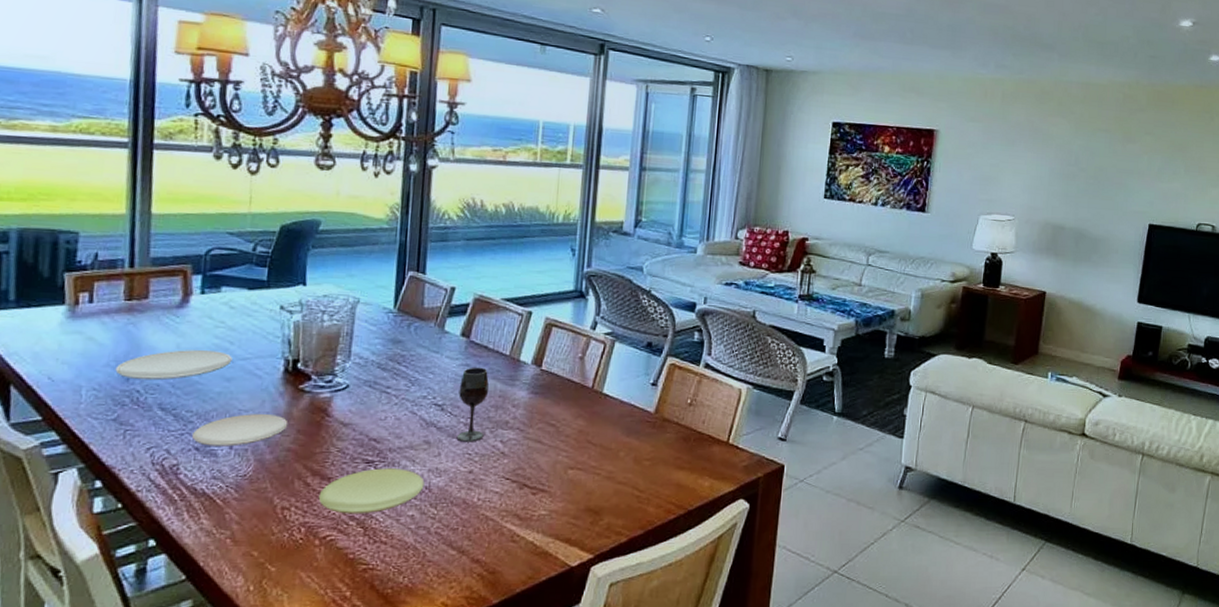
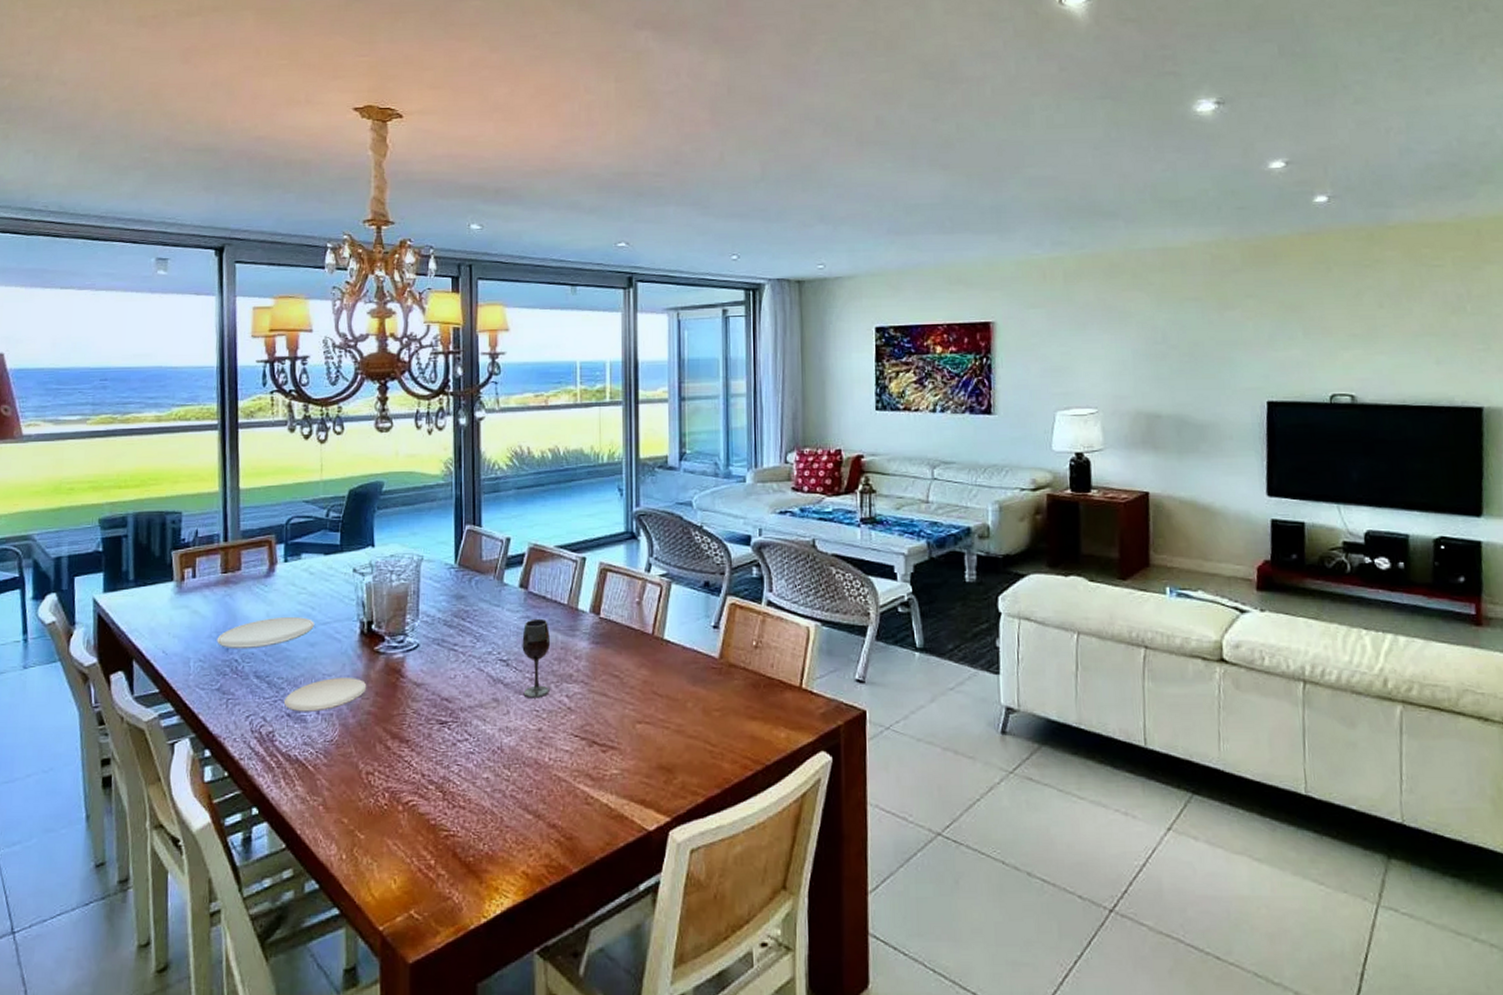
plate: present [318,468,425,514] -> none [398,728,496,778]

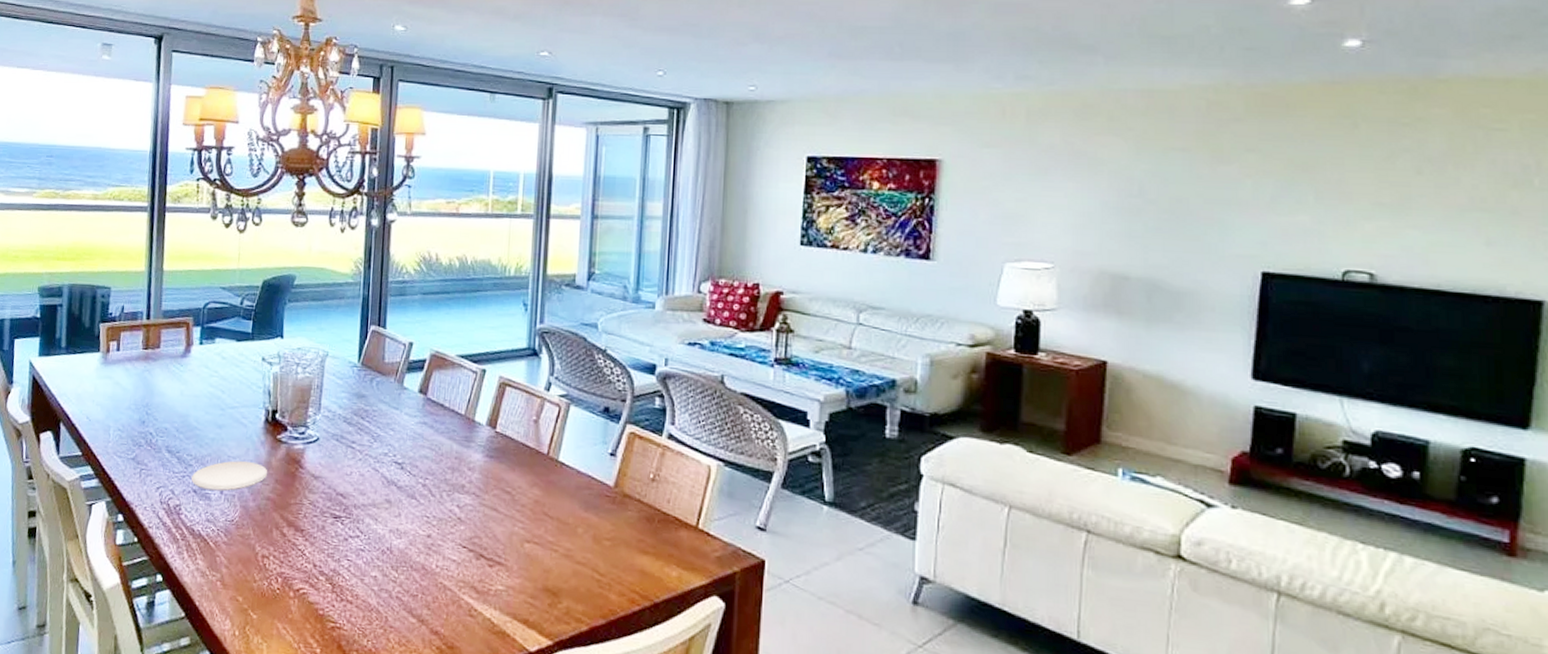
plate: present [216,617,315,650] -> none [134,396,224,424]
wine glass: present [522,618,551,698] -> none [415,425,446,505]

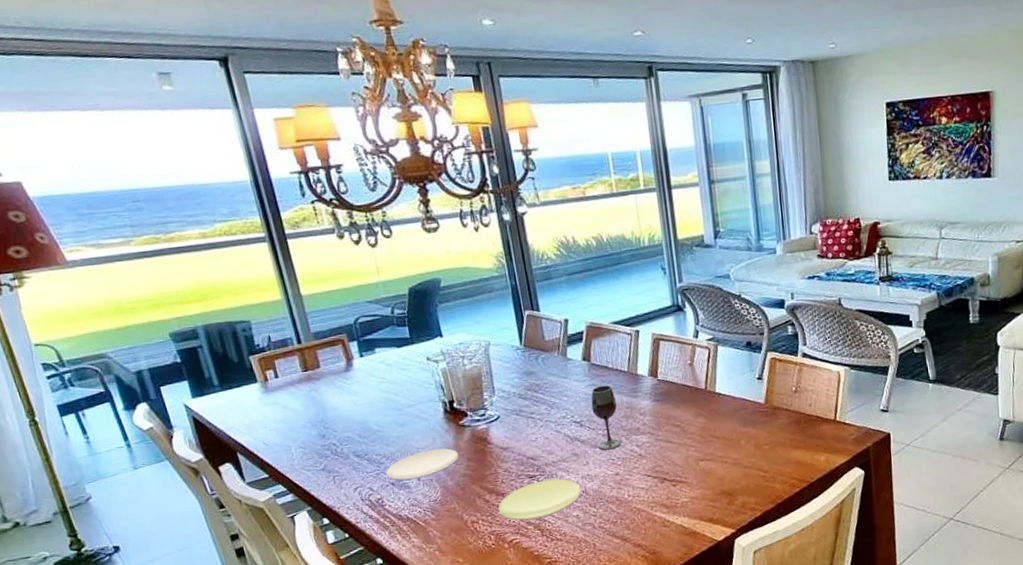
plate: none [293,524,386,570] -> present [498,478,582,521]
wine glass: none [415,425,446,505] -> present [591,385,622,450]

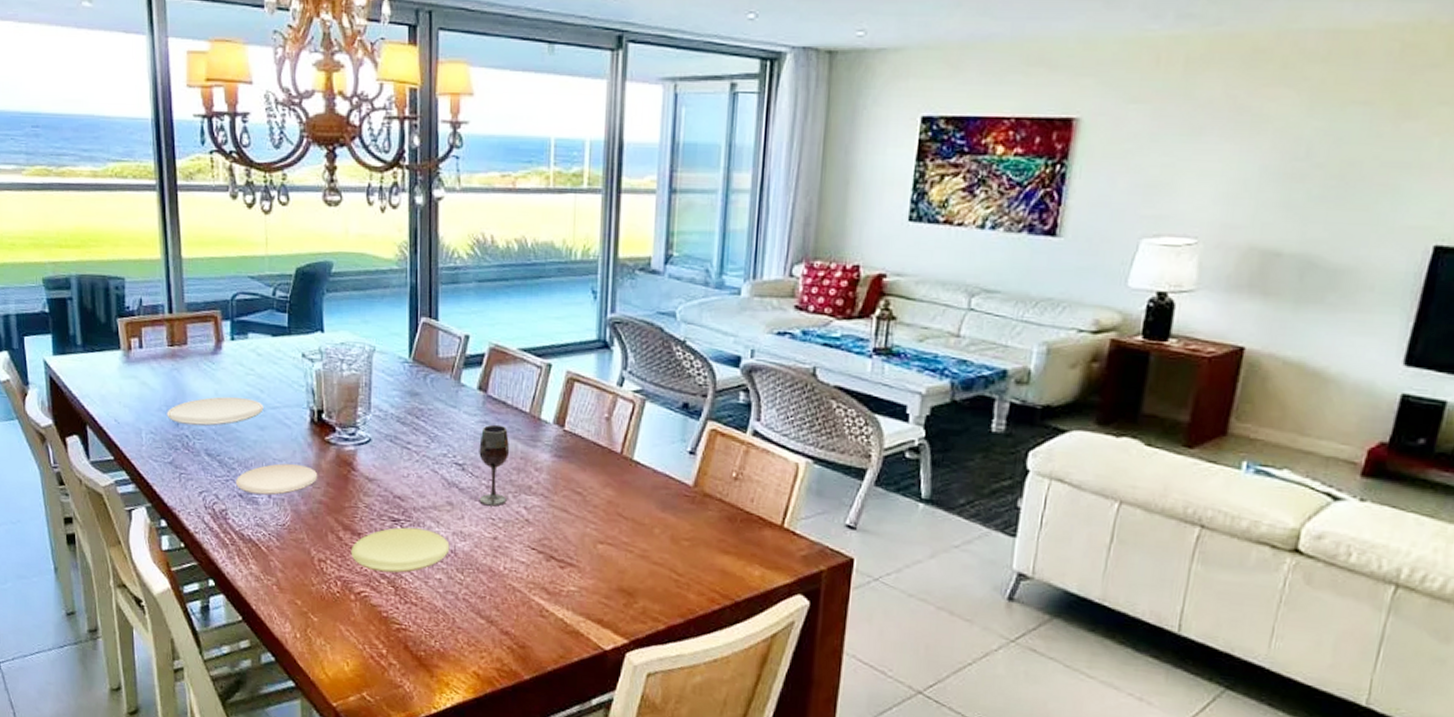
plate: none [311,402,401,435] -> present [167,396,264,426]

